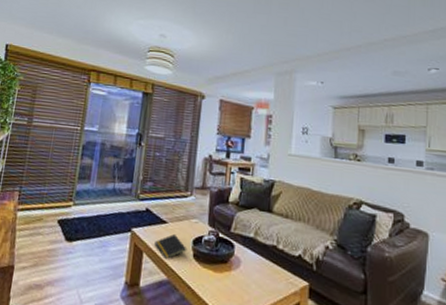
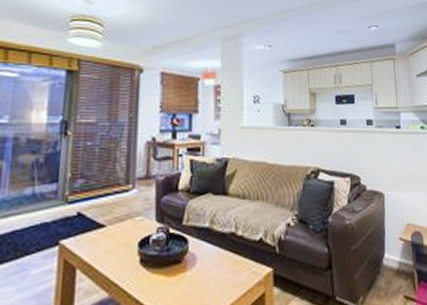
notepad: present [155,233,187,259] -> none [91,238,132,271]

